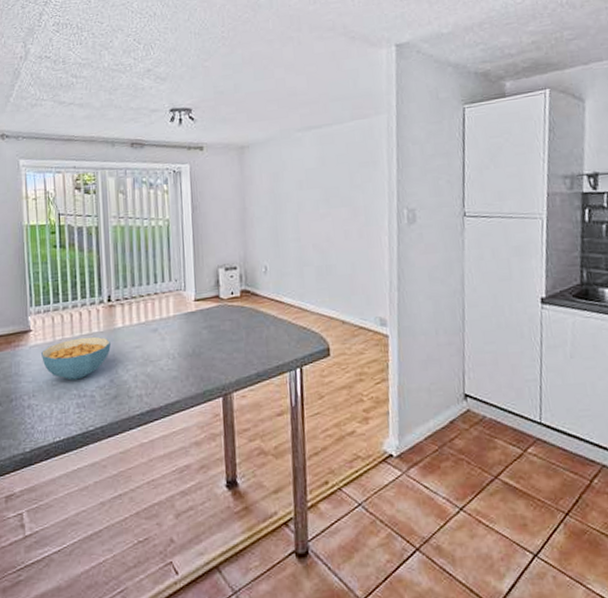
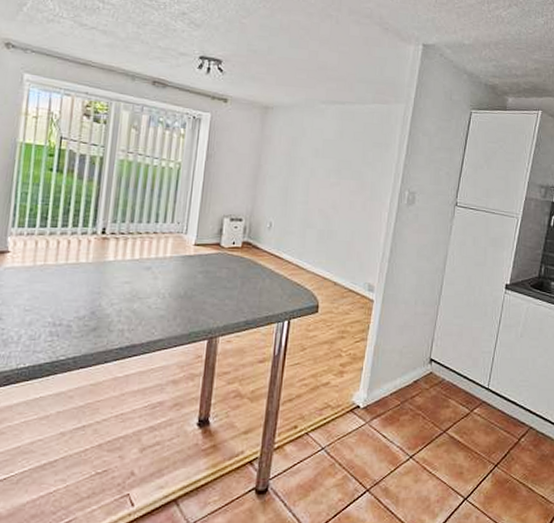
cereal bowl: present [41,336,111,380] -> none [17,266,98,308]

